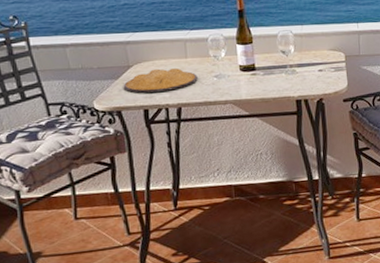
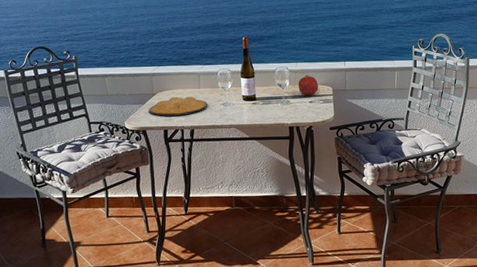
fruit: none [304,39,329,64] -> present [298,75,319,96]

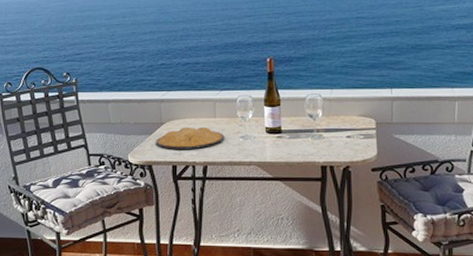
fruit: present [298,75,319,96] -> none [333,104,359,129]

